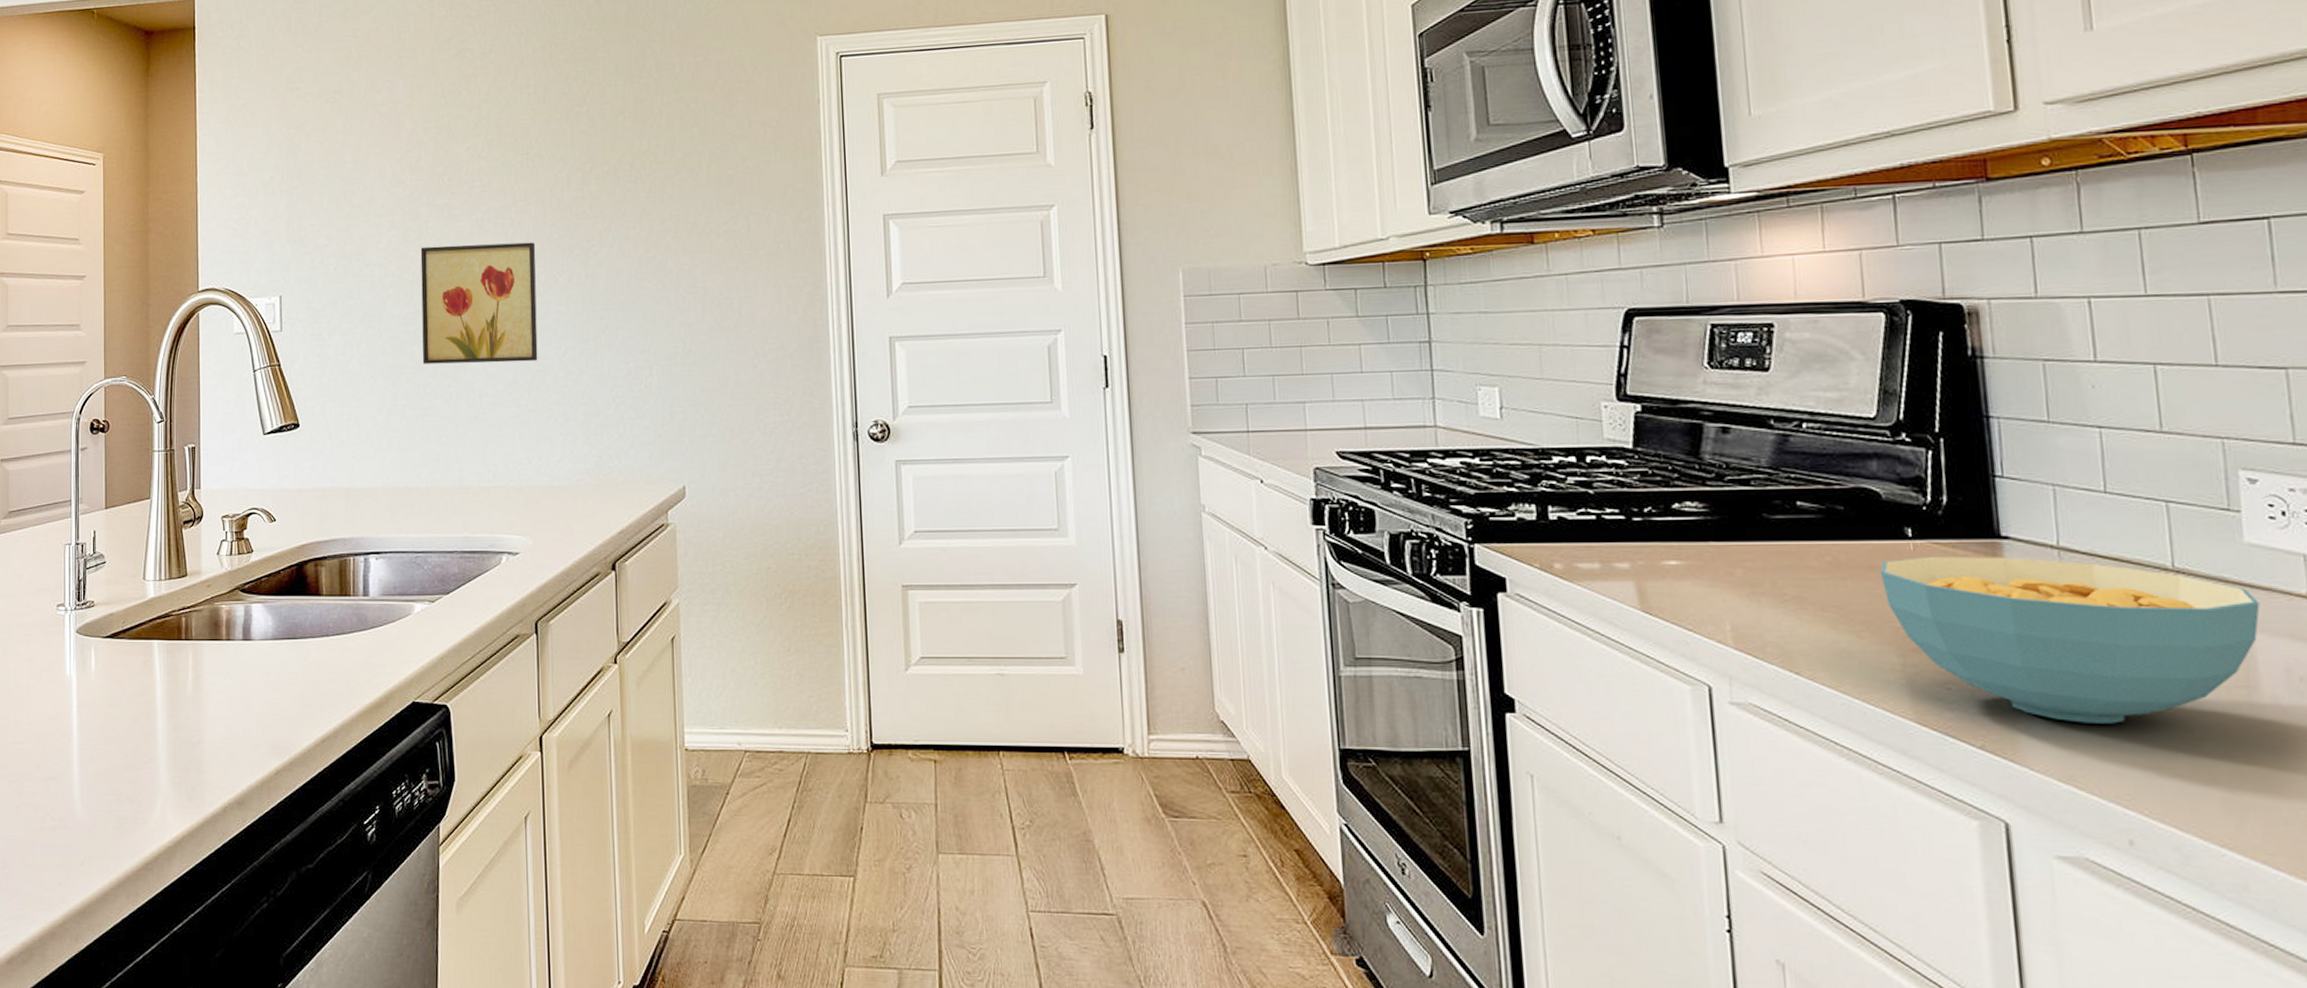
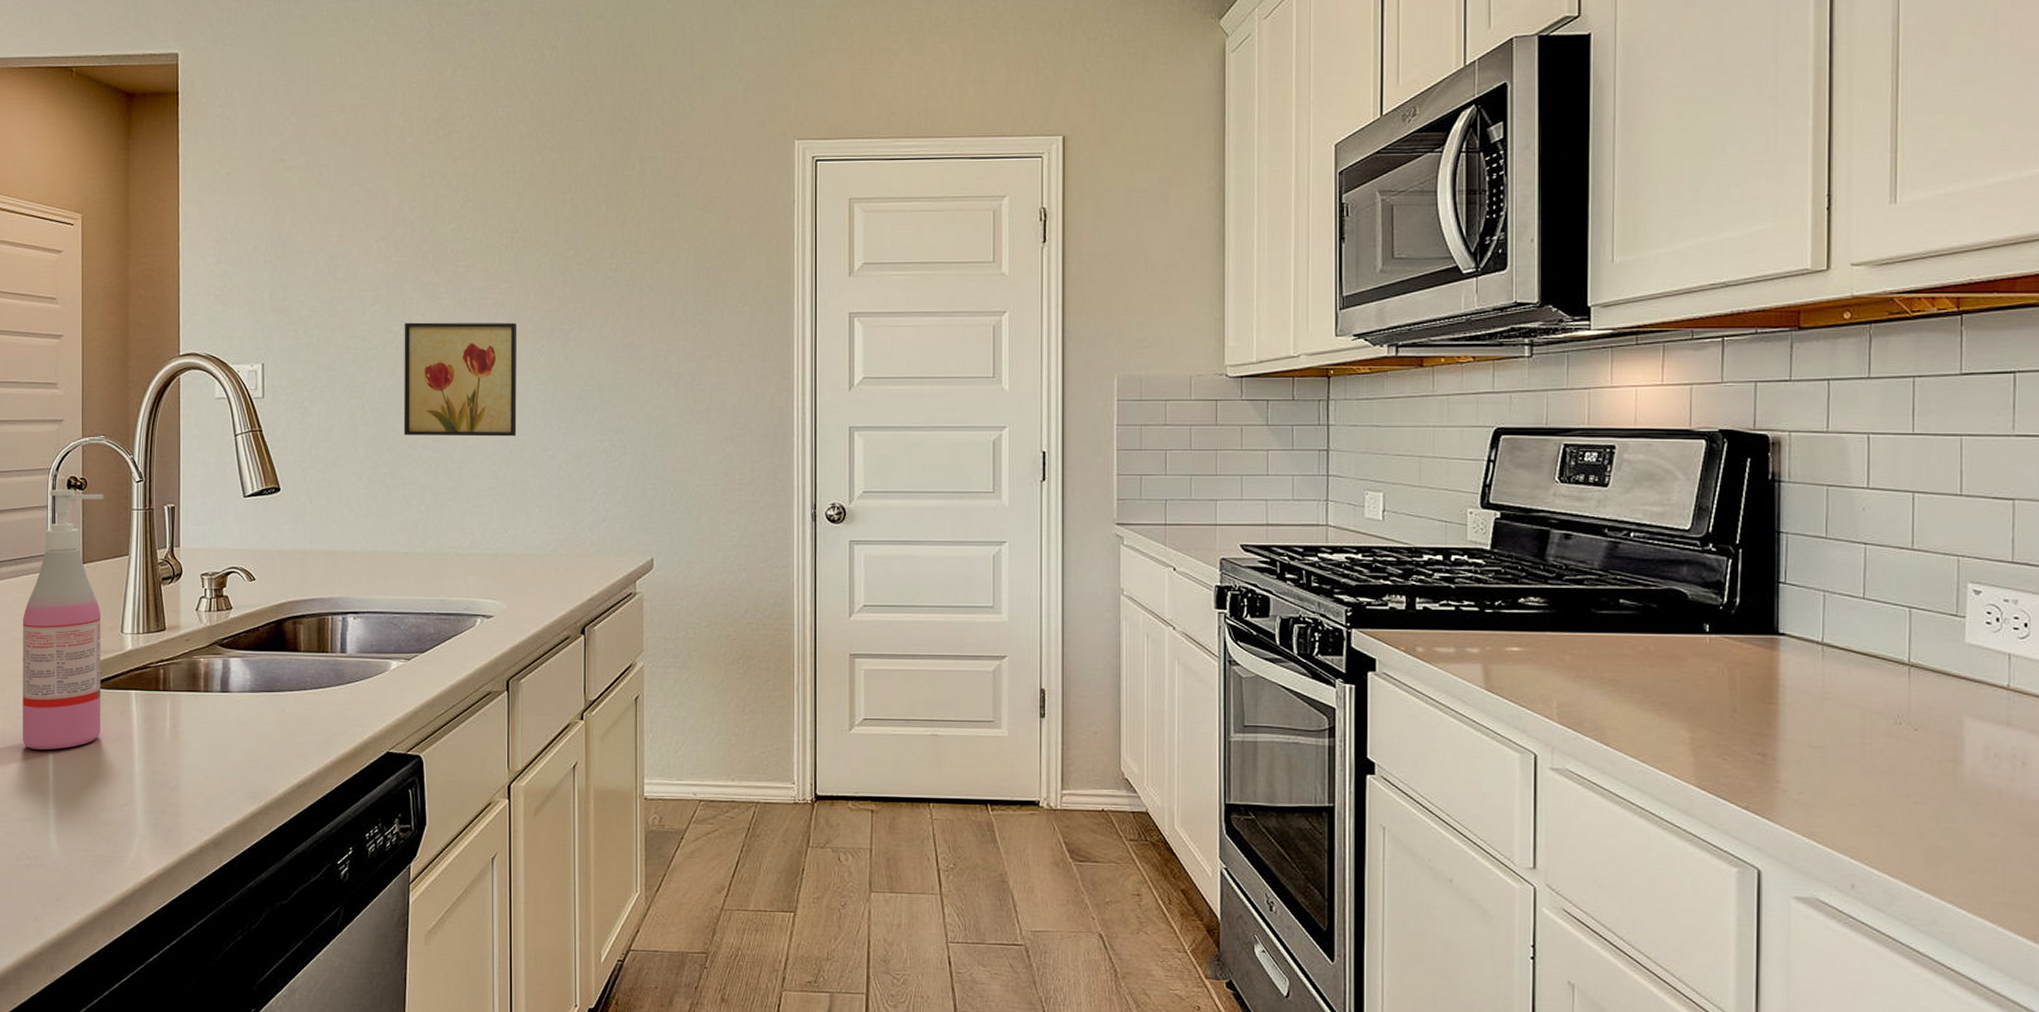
soap dispenser: none [46,433,126,704] -> present [22,490,104,750]
cereal bowl: present [1879,555,2260,724] -> none [1680,648,1971,790]

